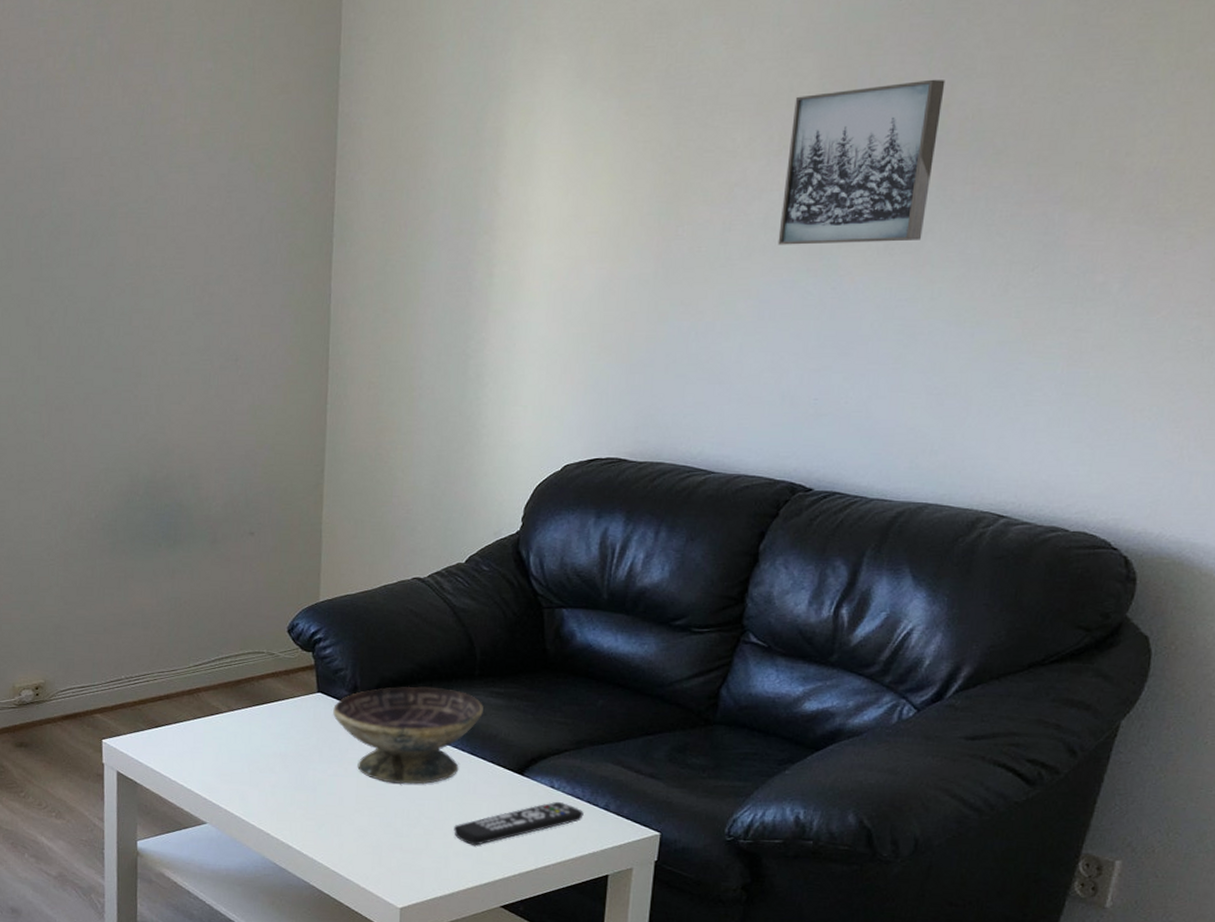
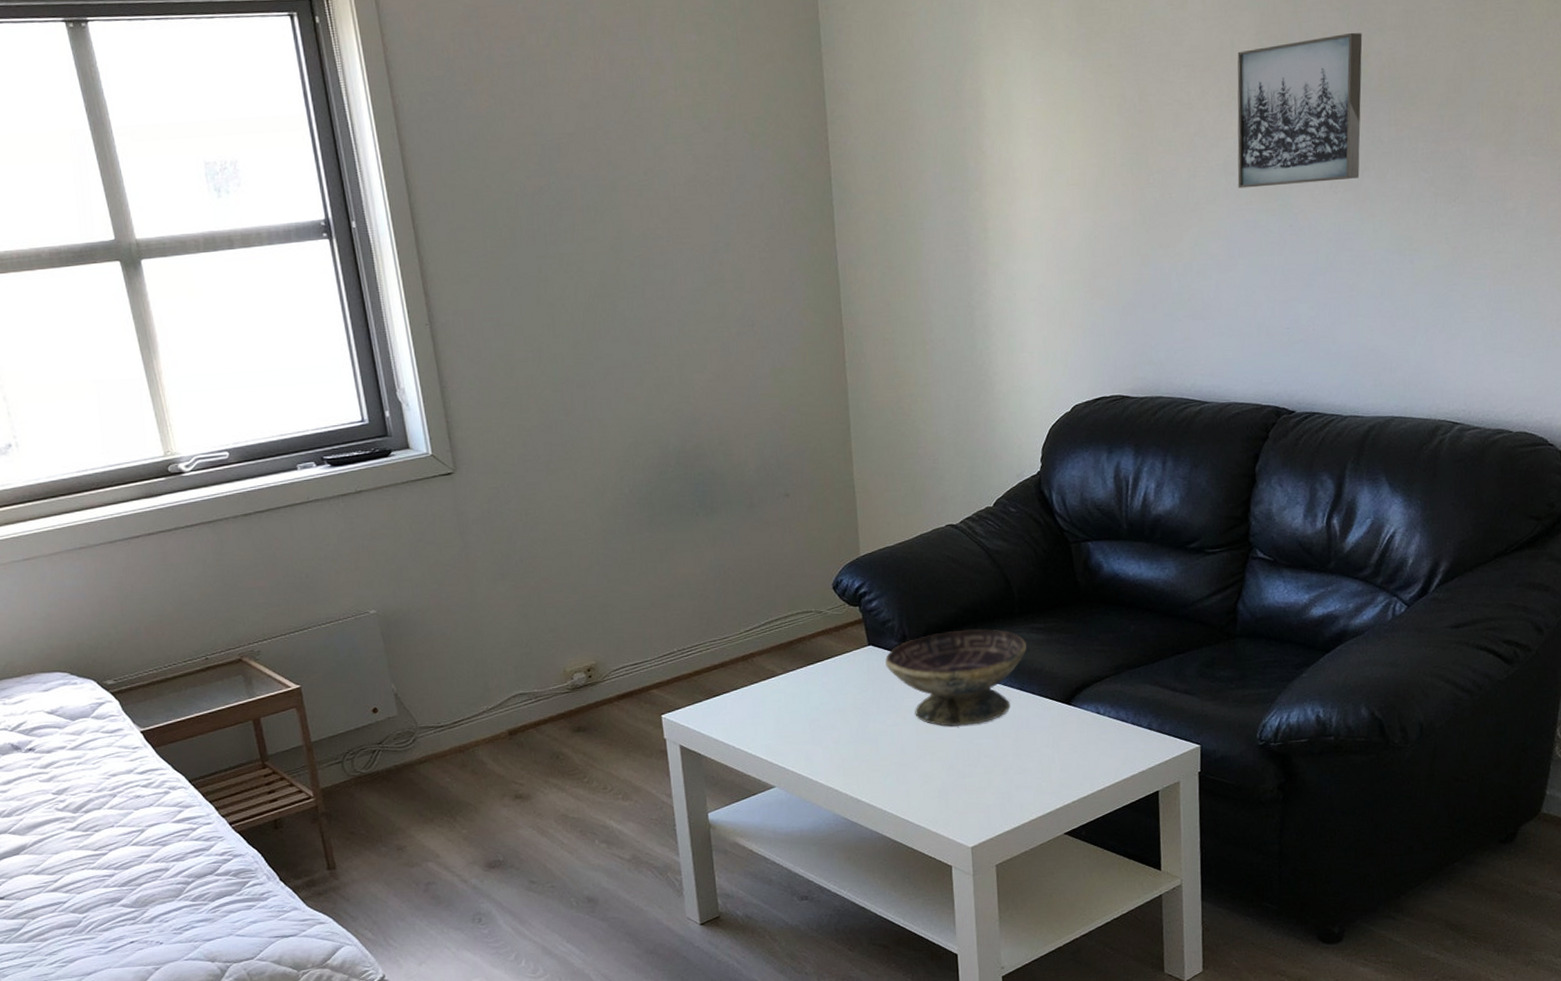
remote control: present [454,801,584,846] -> none [1012,726,1130,778]

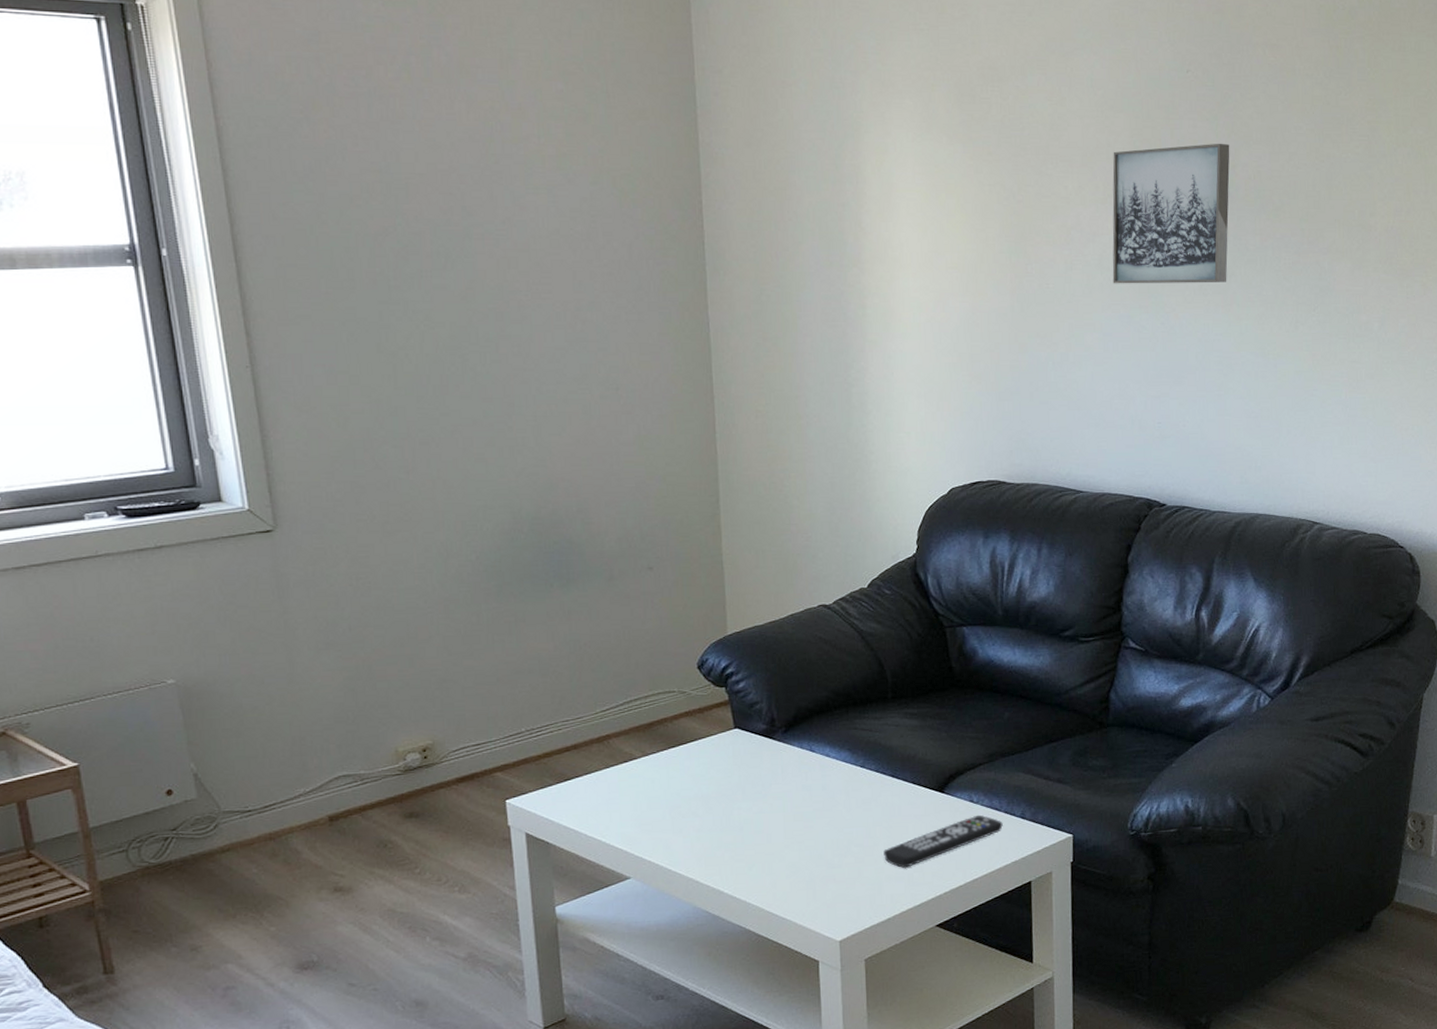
decorative bowl: present [885,629,1027,727] -> none [752,713,900,815]
remote control: none [1012,726,1130,778] -> present [884,814,1003,868]

